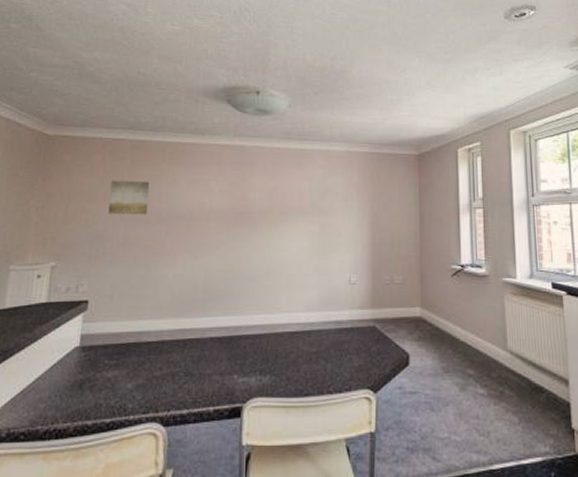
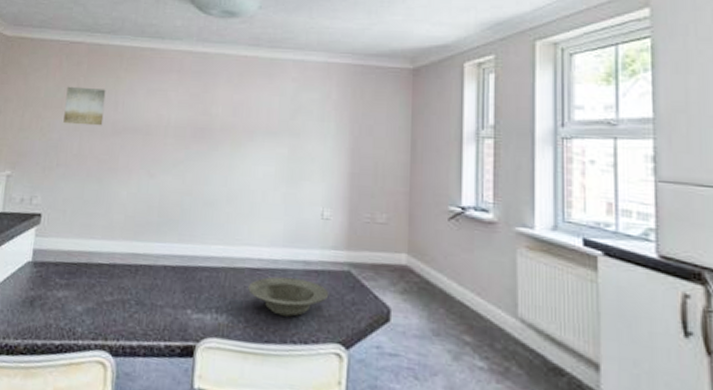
bowl: none [288,337,358,371] -> present [248,276,329,317]

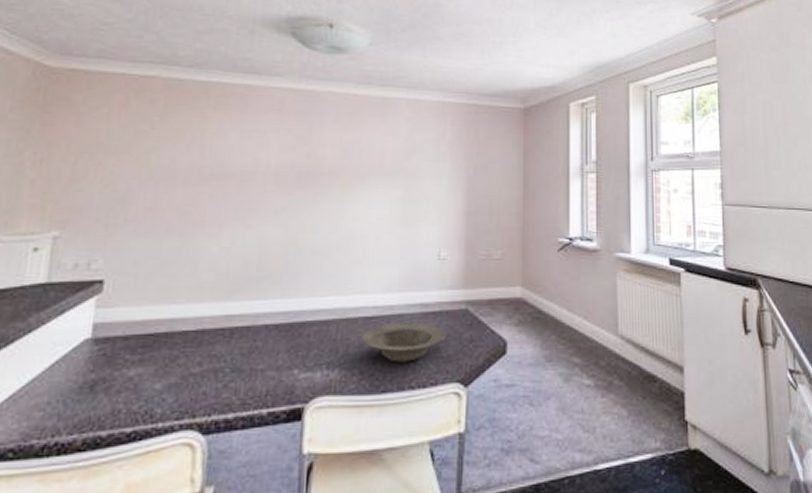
wall art: present [63,86,106,126] -> none [132,128,189,173]

